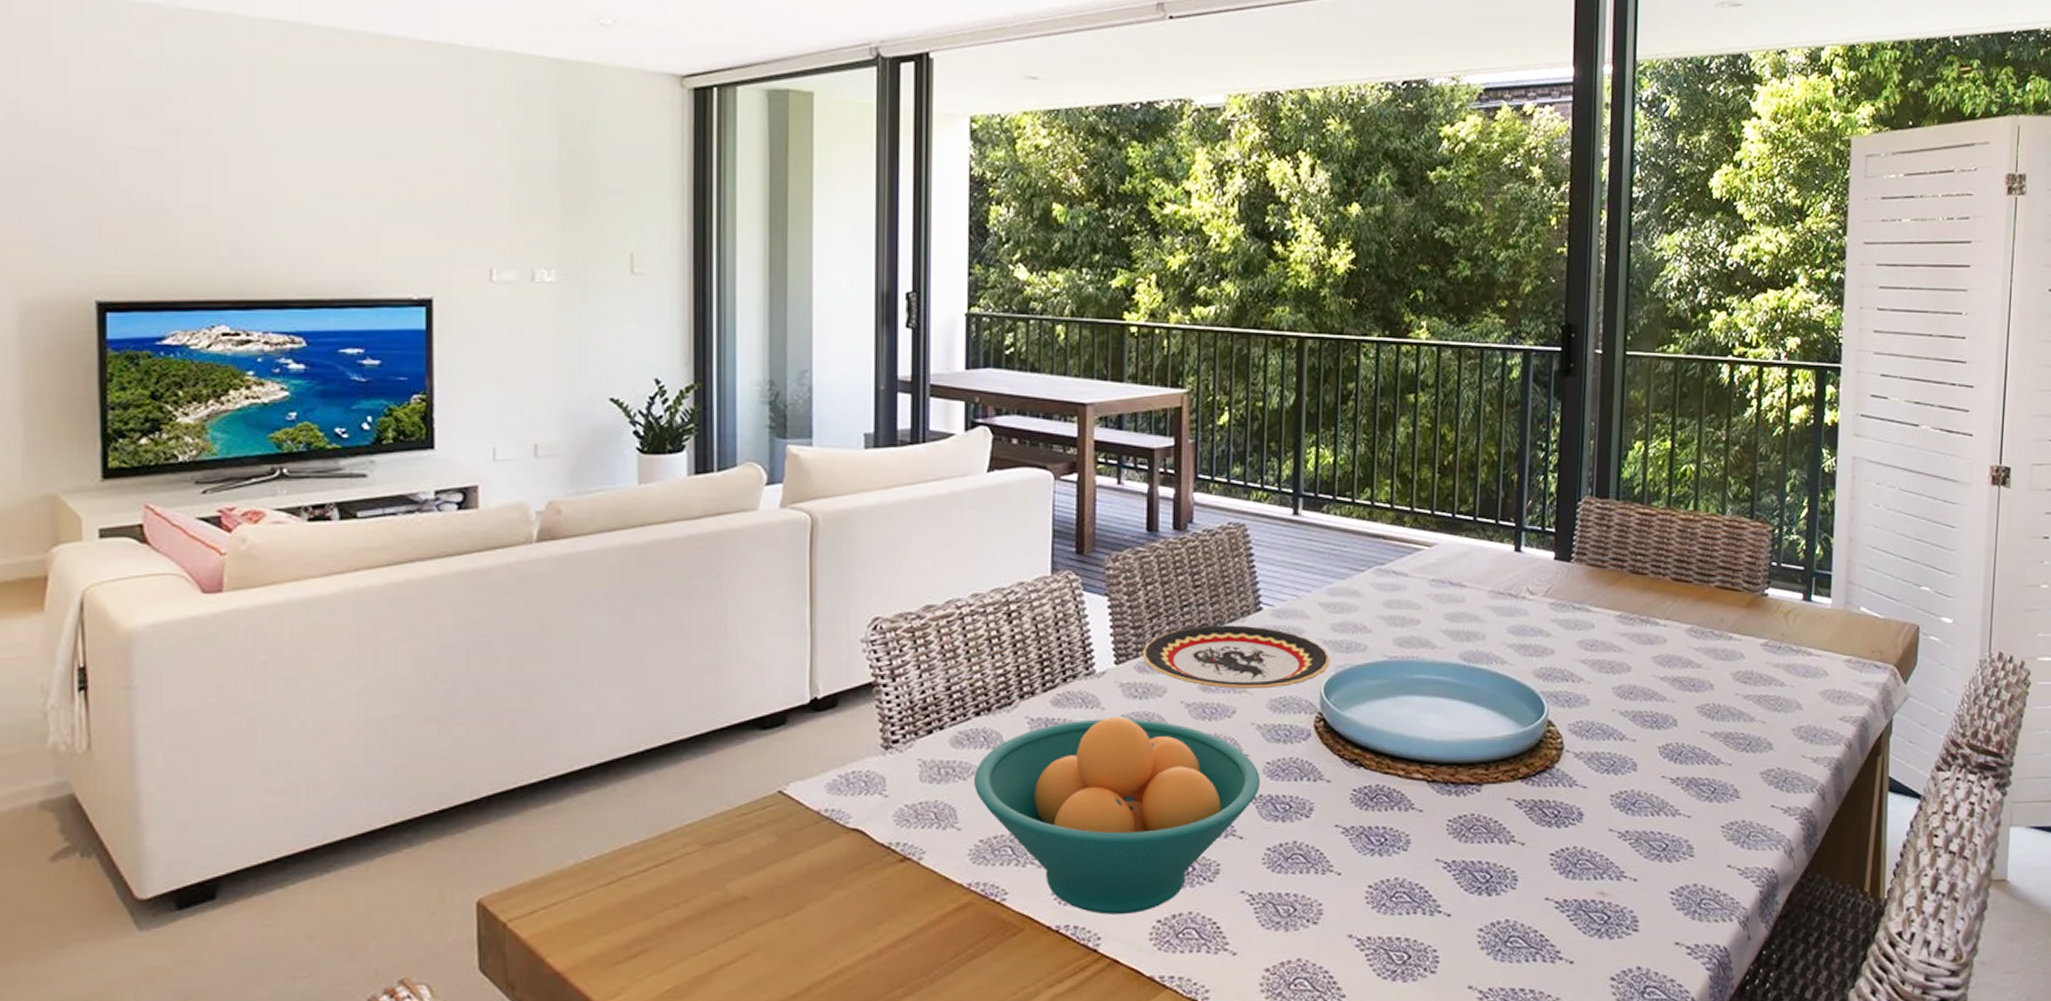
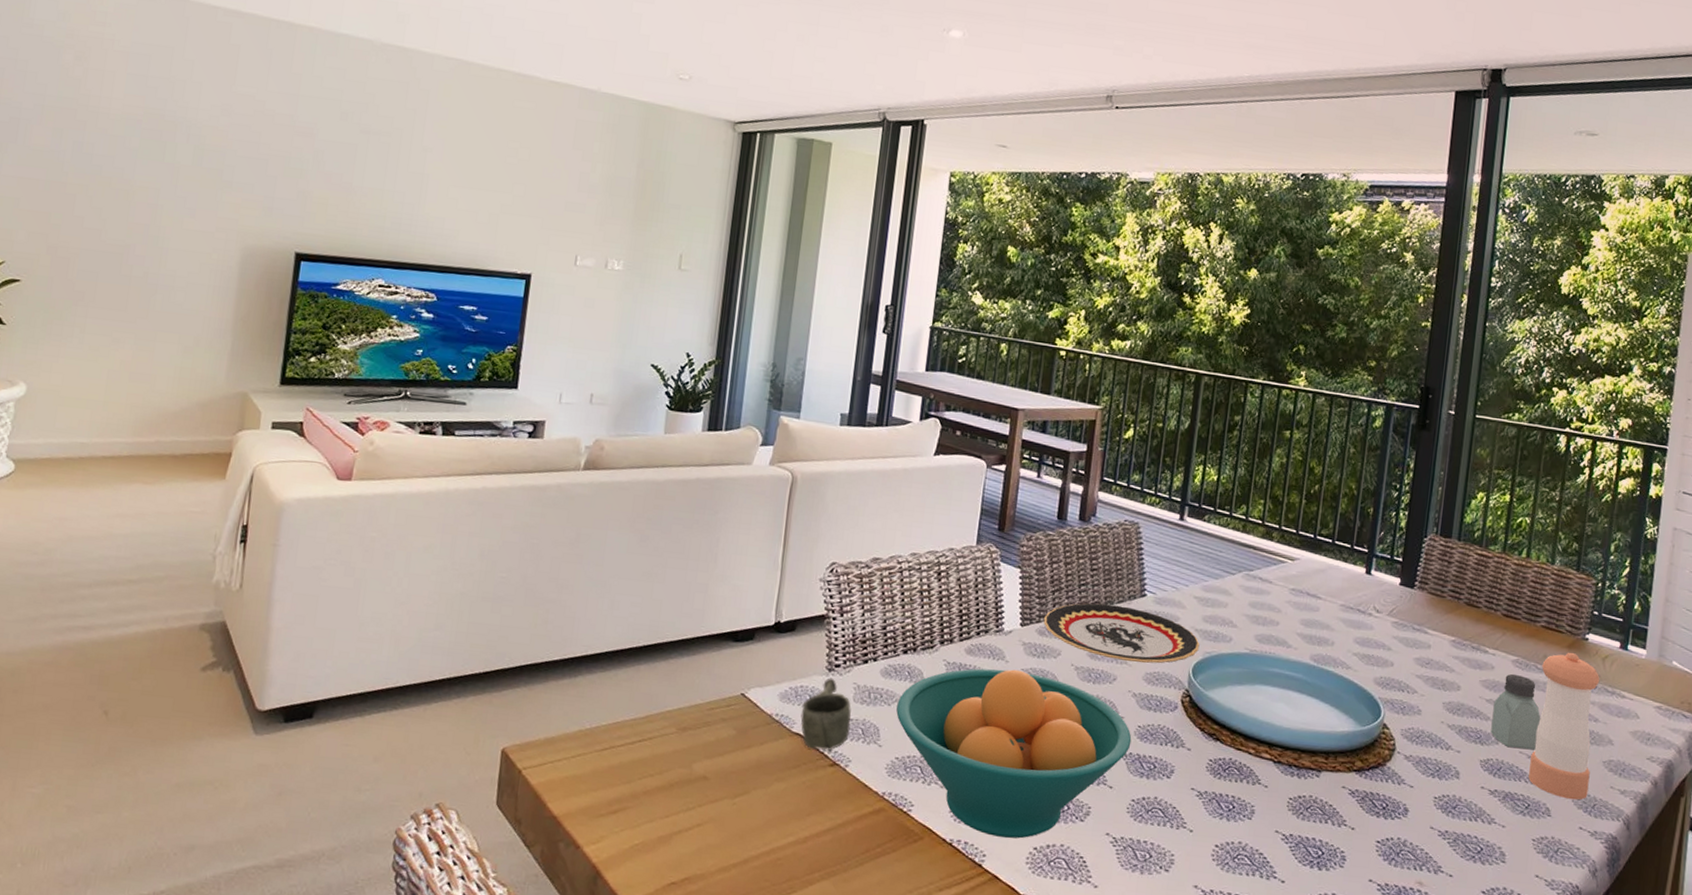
cup: none [856,757,920,845] -> present [800,677,851,751]
saltshaker: none [1668,644,1722,728] -> present [1491,673,1541,750]
pepper shaker: none [1713,611,1783,777] -> present [1528,652,1600,800]

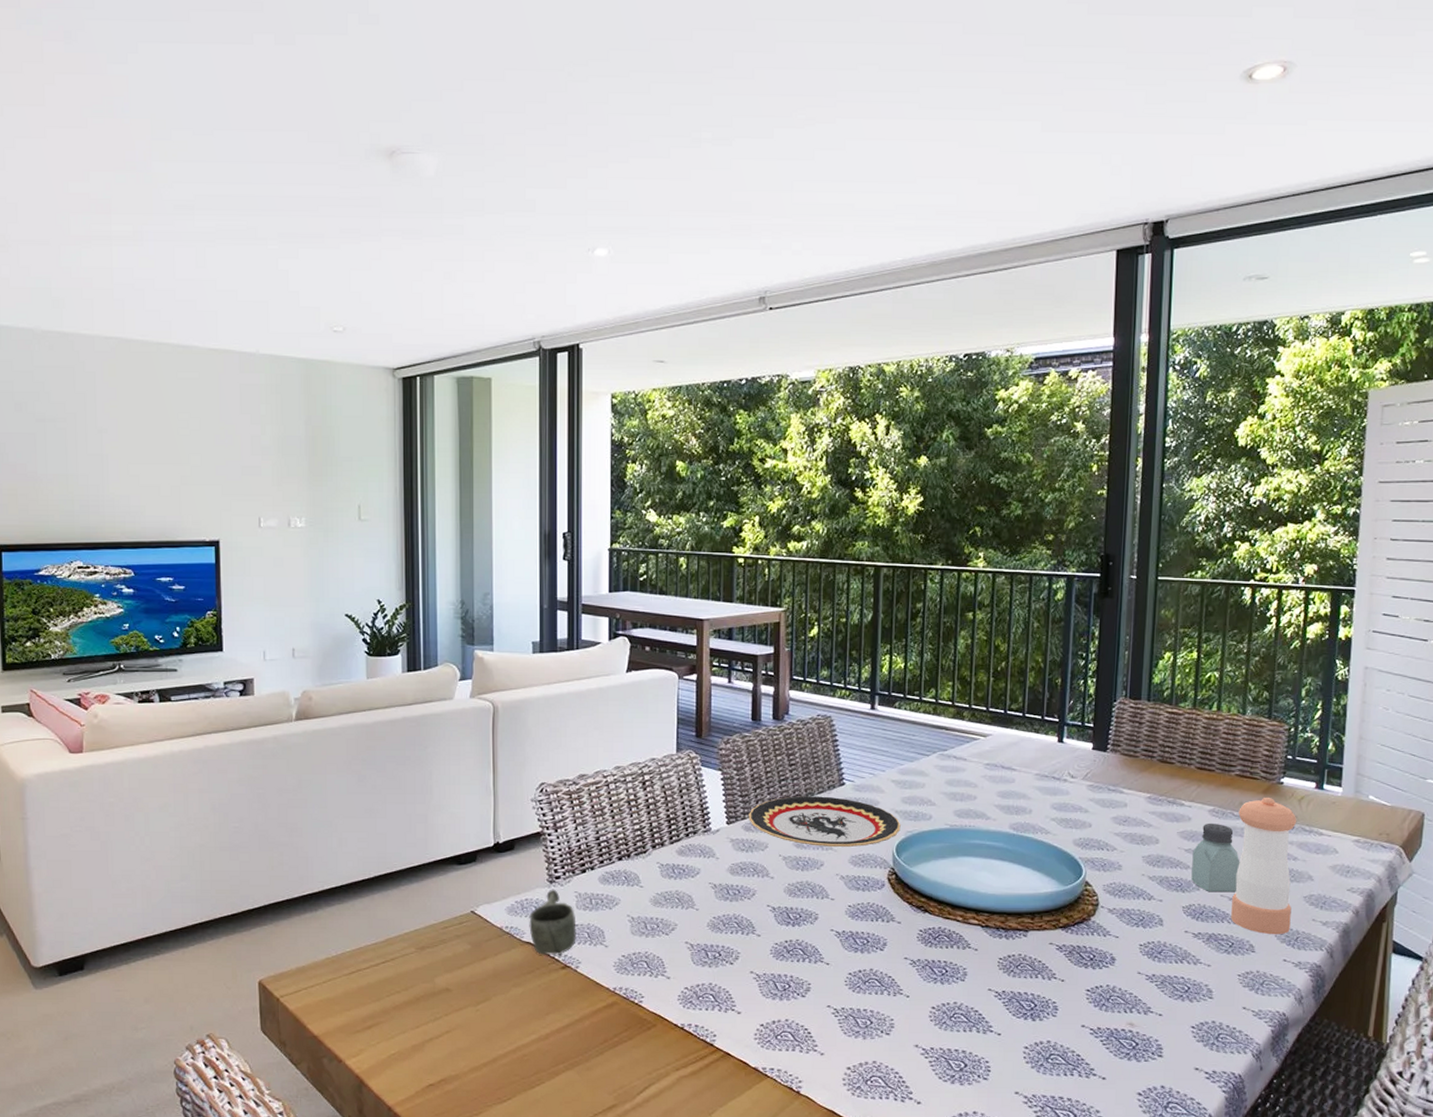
fruit bowl: present [896,668,1132,839] -> none [618,865,843,1018]

